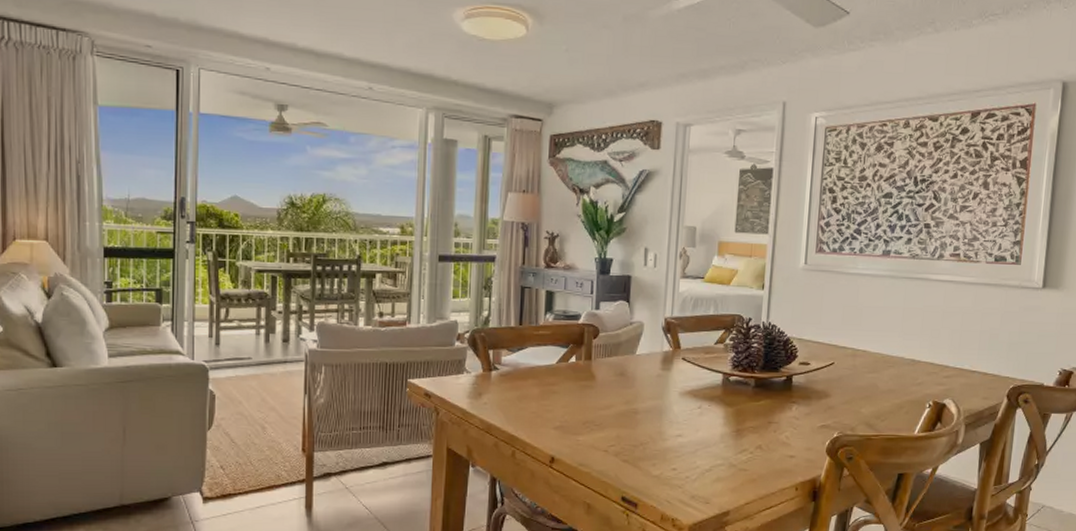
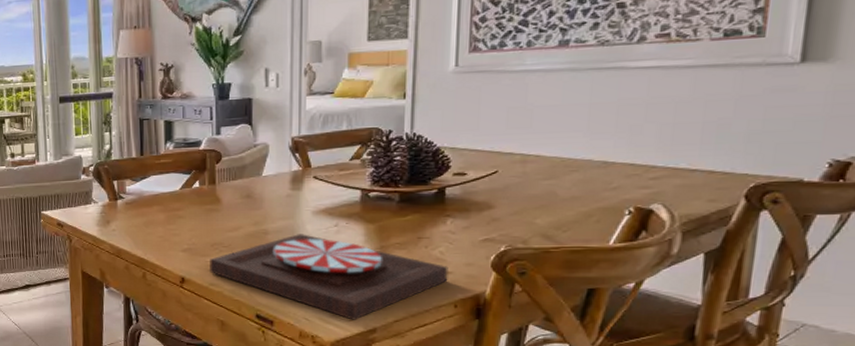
plate: none [580,415,792,503] -> present [210,234,448,320]

